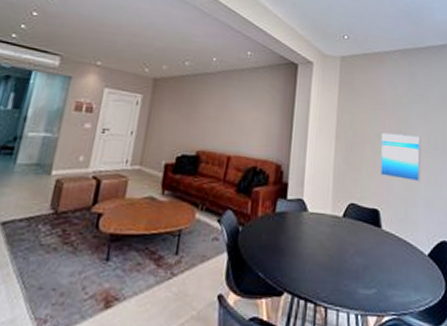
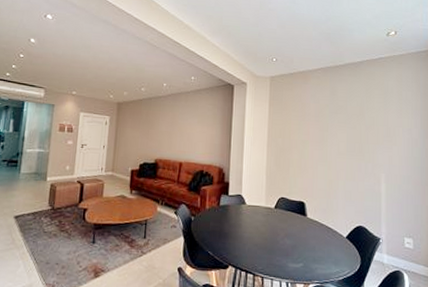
wall art: present [379,132,421,182] -> none [305,139,341,179]

